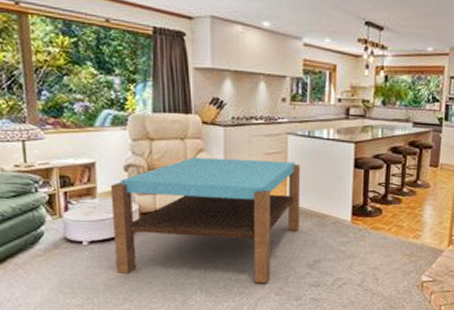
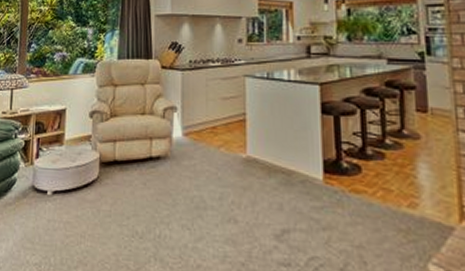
coffee table: present [110,157,301,283] -> none [74,103,263,256]

